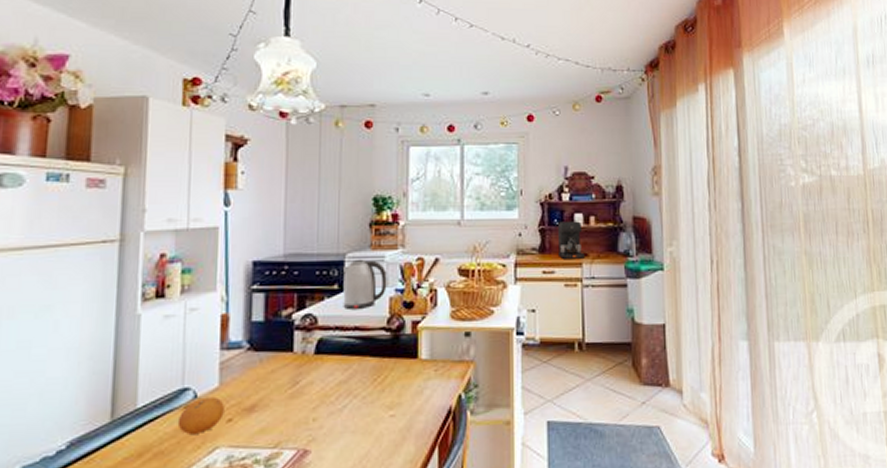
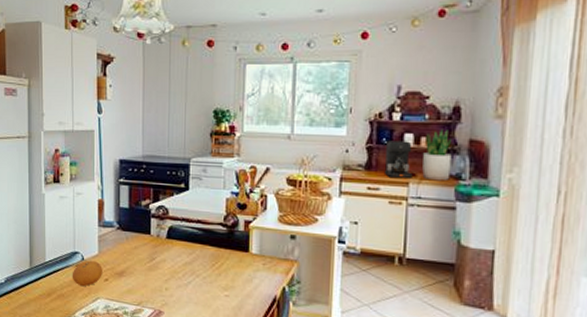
kettle: present [343,258,387,309] -> none [188,163,225,206]
planter: none [593,208,619,260] -> present [422,130,452,181]

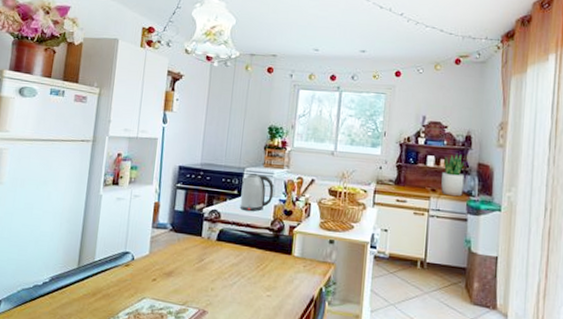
fruit: present [72,260,102,287] -> none [119,260,152,287]
kettle: none [188,163,225,206] -> present [240,173,274,211]
coffee maker: present [383,140,412,179] -> none [410,160,433,193]

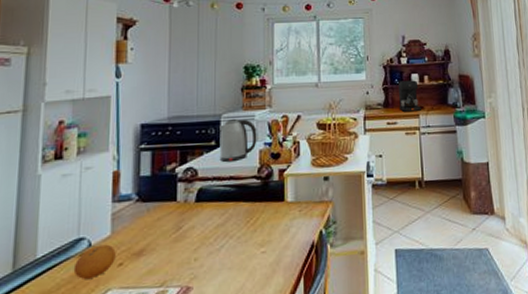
fruit: none [119,260,152,287] -> present [73,244,116,280]
coffee maker: none [410,160,433,193] -> present [398,80,421,113]
planter: present [441,154,464,197] -> none [427,69,449,111]

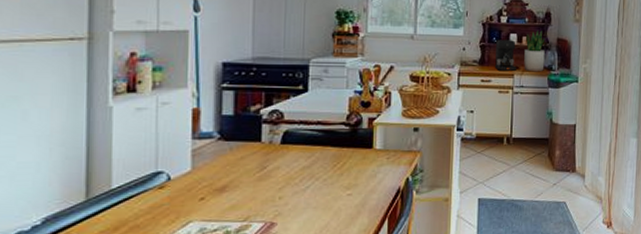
fruit: present [73,244,116,280] -> none [152,179,197,212]
kettle: present [219,118,257,162] -> none [307,64,348,106]
planter: none [427,69,449,111] -> present [524,30,545,72]

